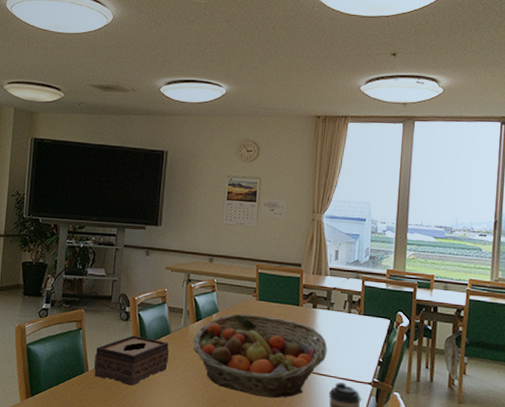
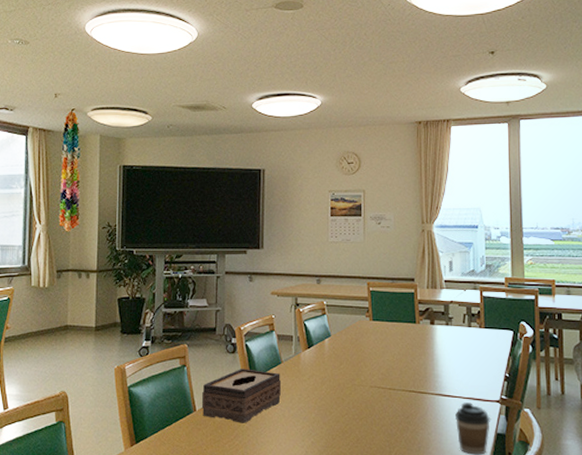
fruit basket: present [192,314,327,398] -> none [305,336,450,425]

